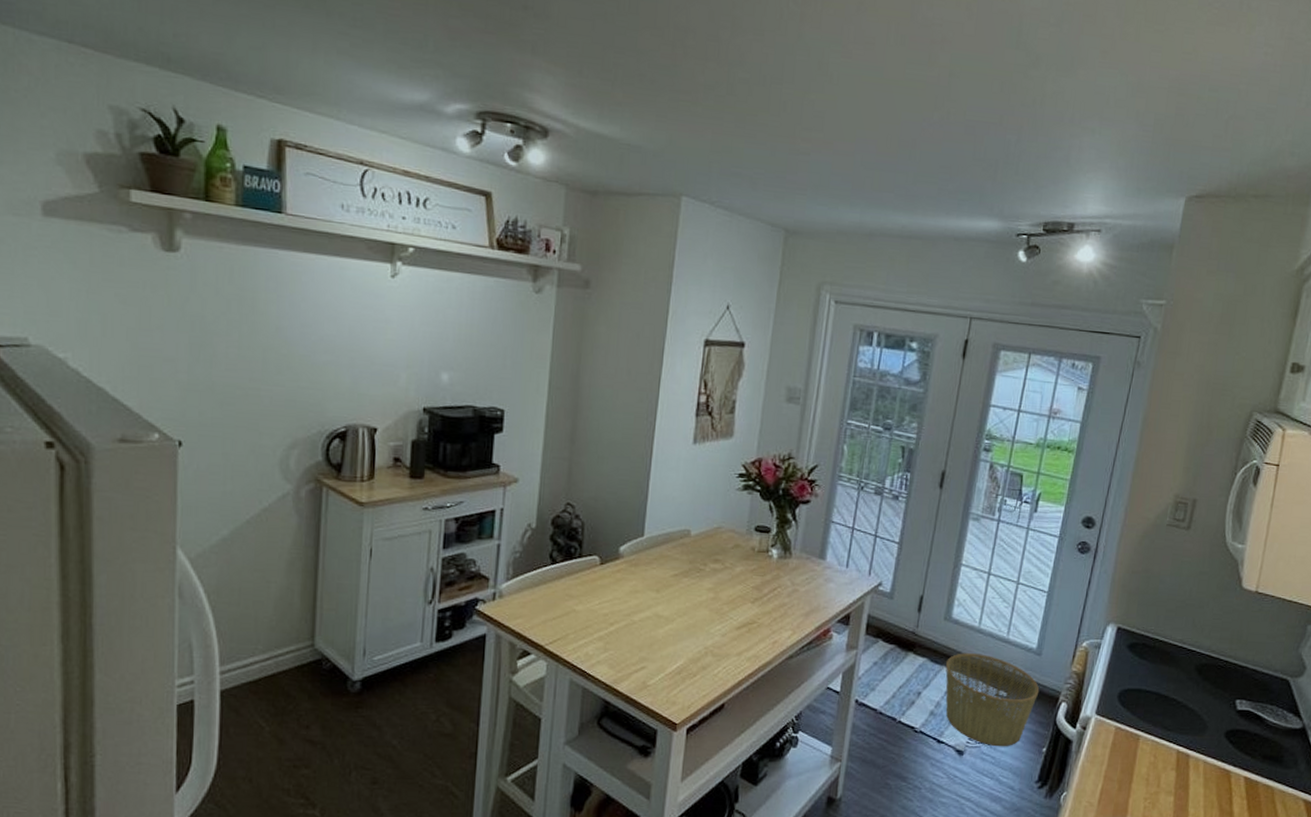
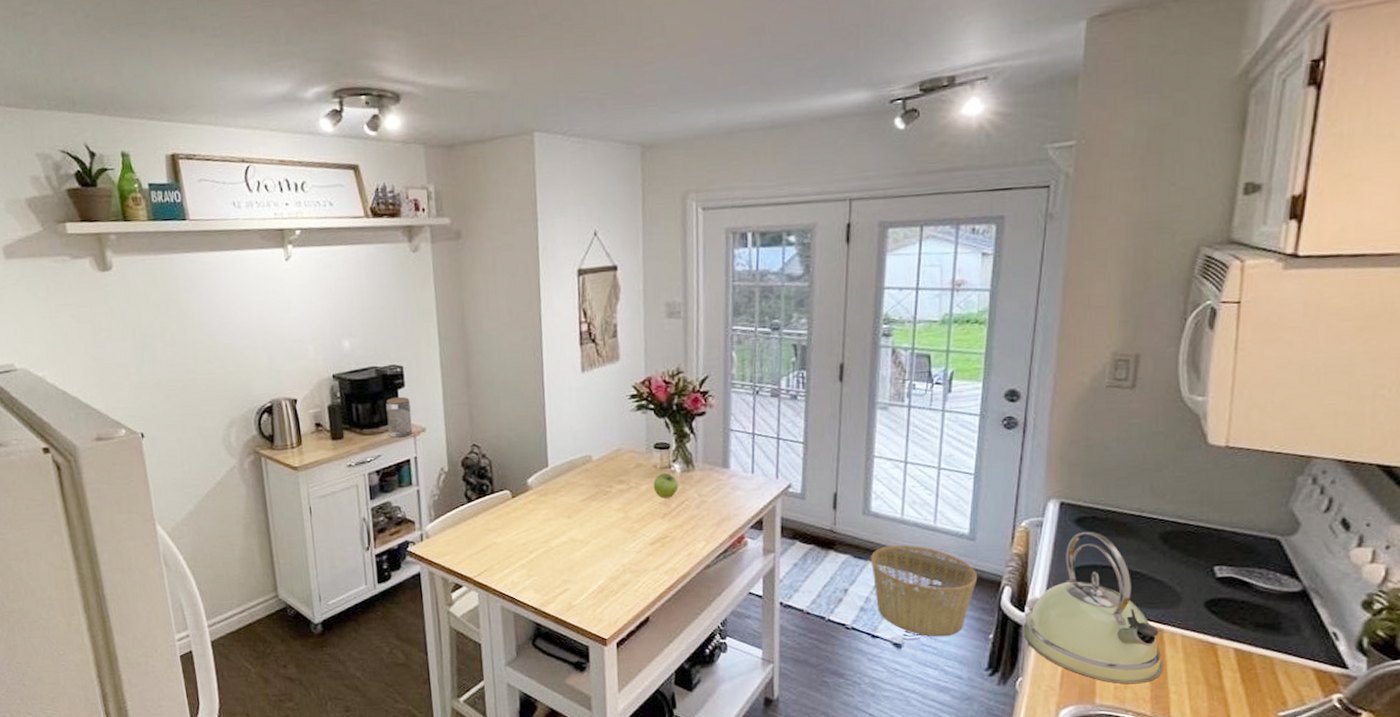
jar: none [476,441,506,486] -> present [385,396,413,438]
fruit: none [748,556,774,583] -> present [653,473,679,498]
kettle: none [1072,656,1187,805] -> present [1023,531,1164,684]

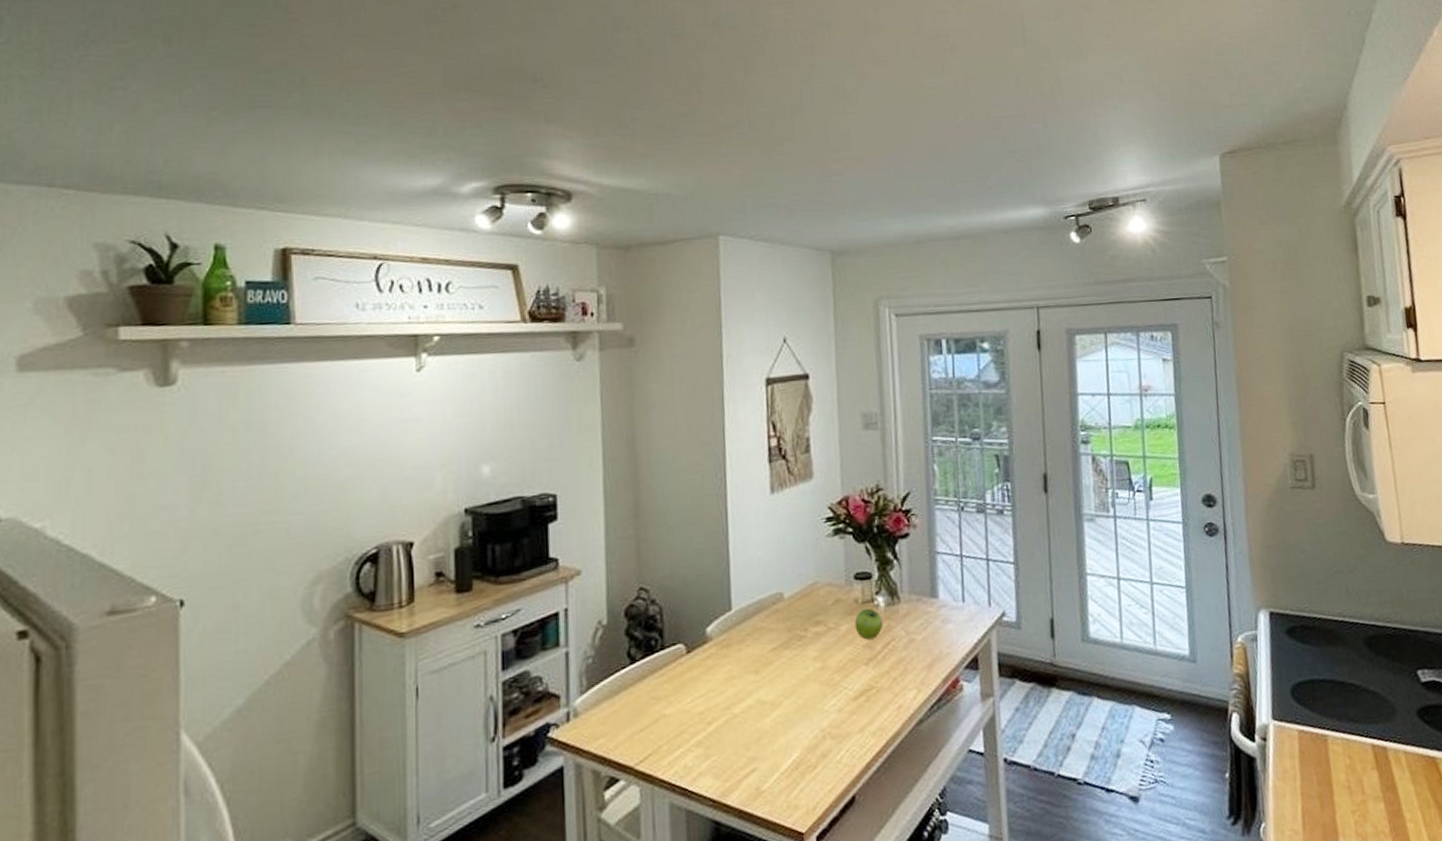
jar: present [385,396,413,438] -> none [531,532,564,586]
basket: present [870,545,978,636] -> none [1094,673,1205,783]
kettle: present [1023,531,1164,684] -> none [1256,642,1395,818]

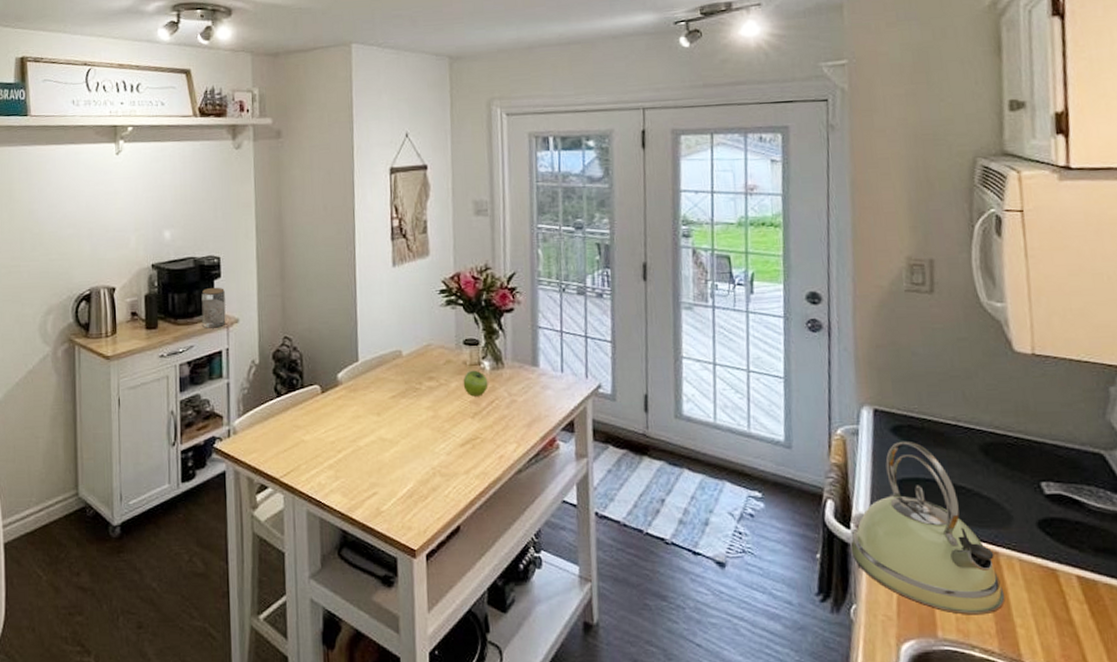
jar: none [531,532,564,586] -> present [201,287,226,328]
kettle: none [1256,642,1395,818] -> present [850,440,1005,615]

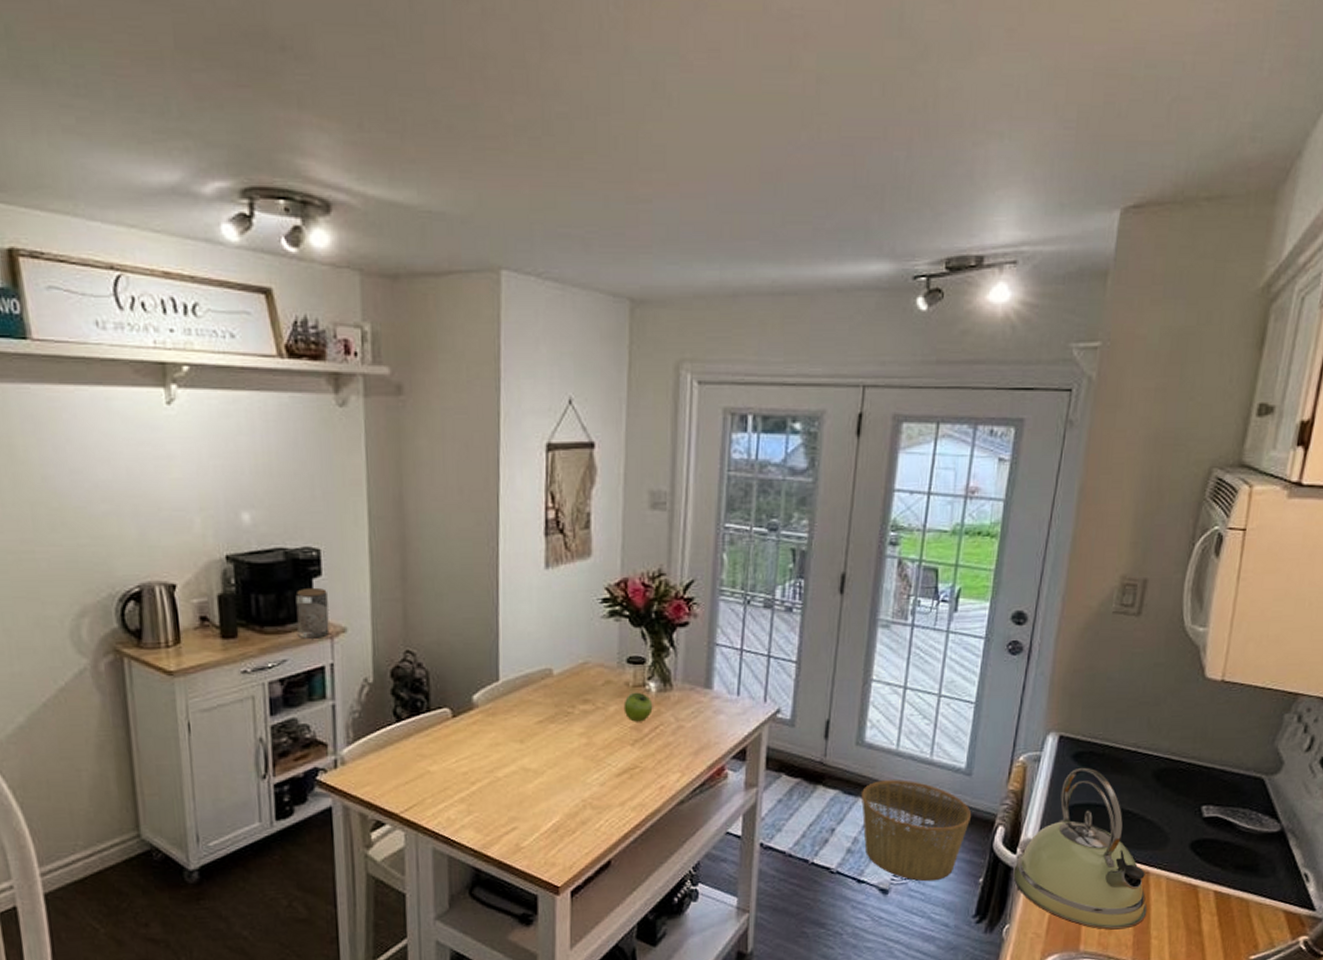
basket: none [685,452,798,554] -> present [860,780,972,881]

